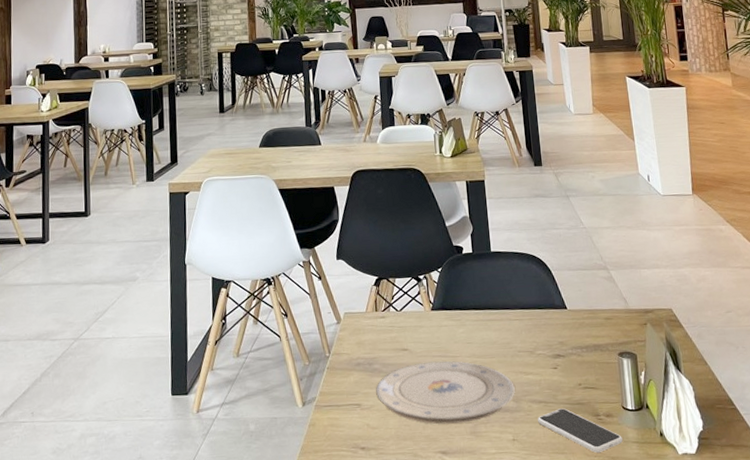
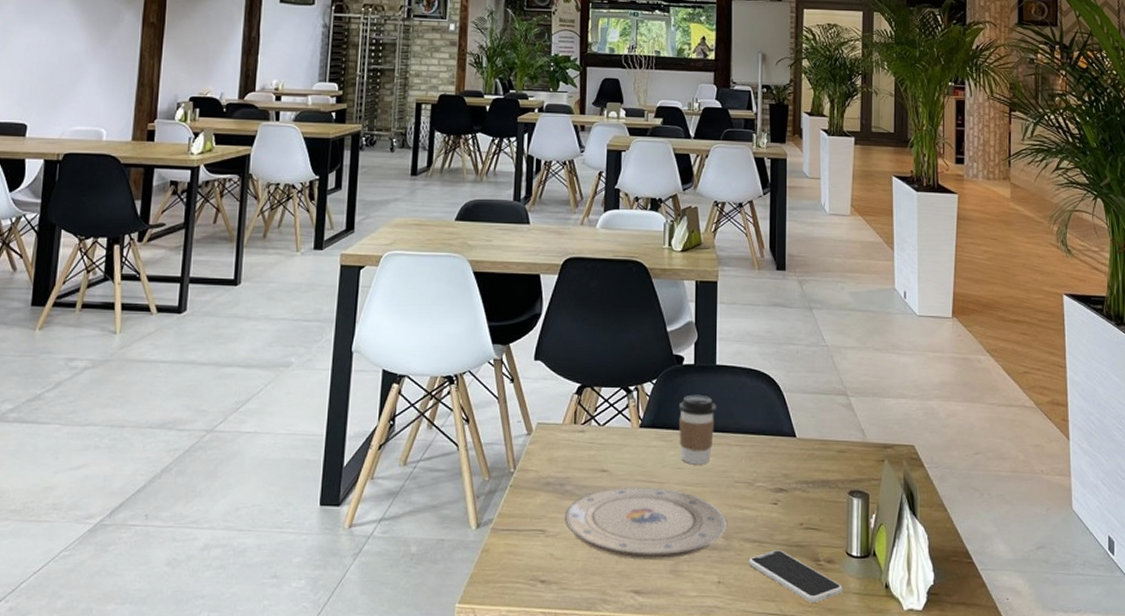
coffee cup: none [462,278,496,339] -> present [678,394,717,465]

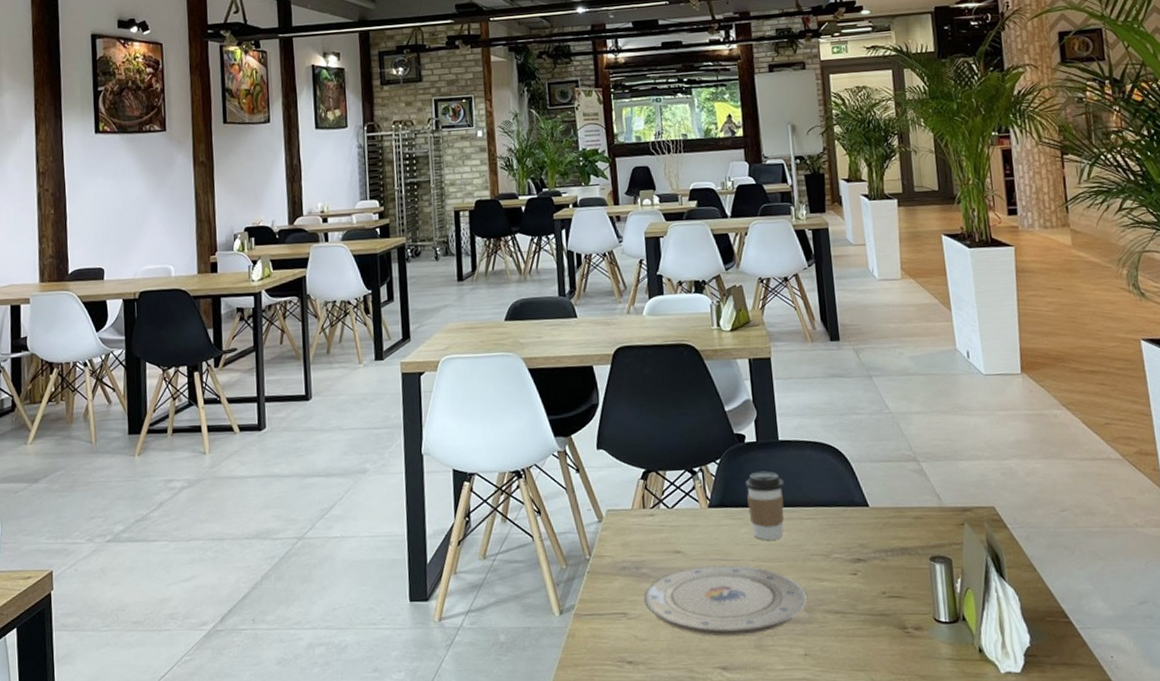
smartphone: present [749,550,842,602] -> none [834,620,934,670]

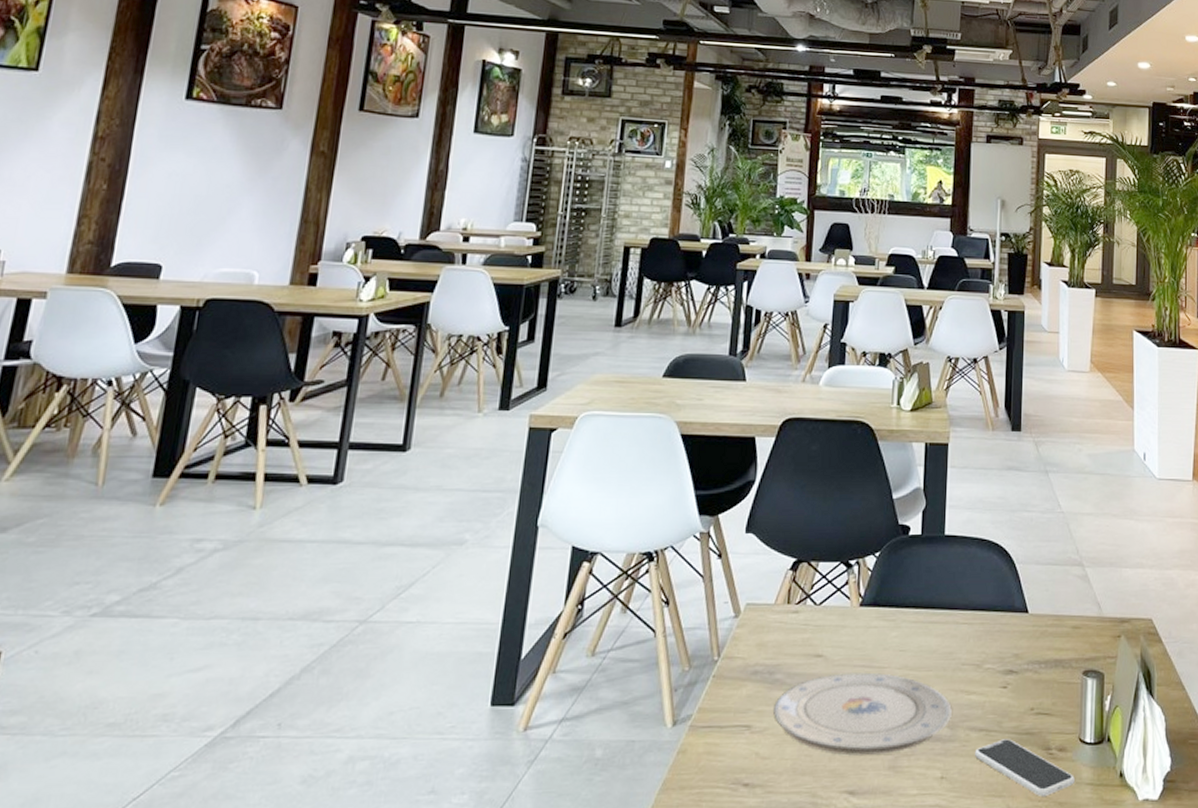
coffee cup: present [745,471,784,541] -> none [902,568,944,646]
smartphone: none [834,620,934,670] -> present [975,739,1075,796]

